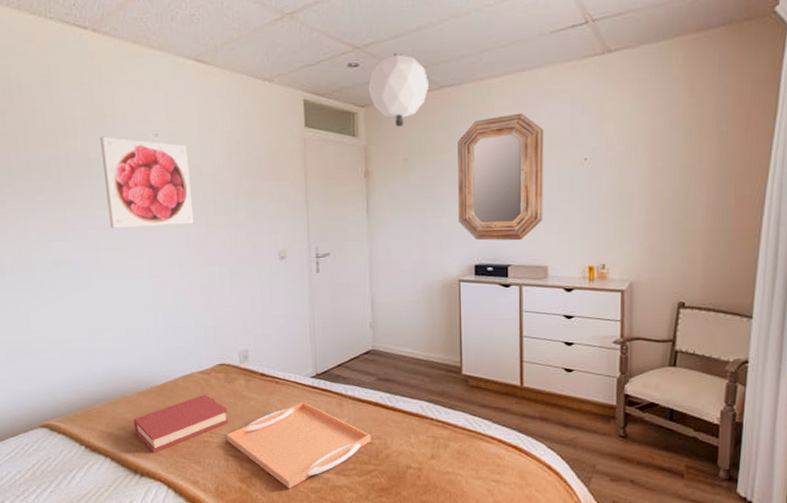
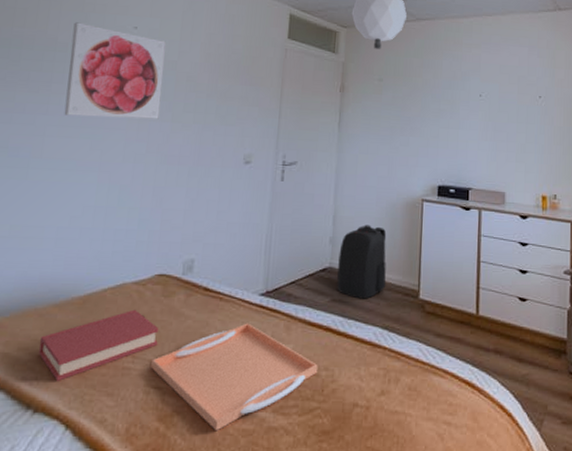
backpack: none [380,308,429,377] -> present [337,224,387,299]
home mirror: present [458,113,544,241] -> none [425,50,505,166]

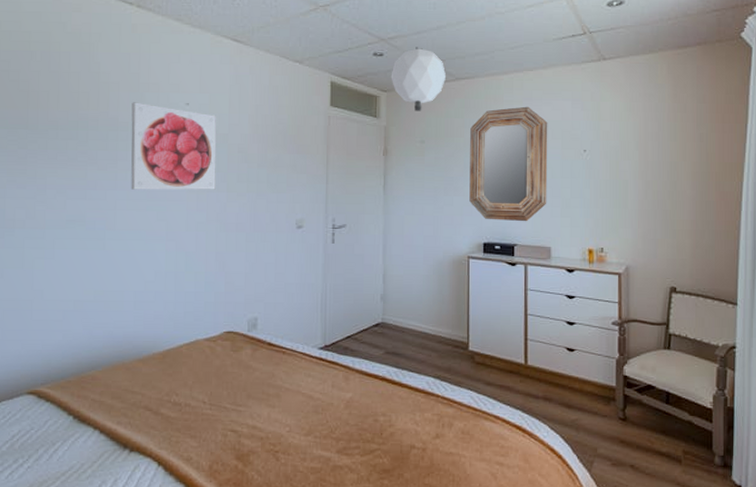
hardback book: present [39,309,159,381] -> none [129,363,231,425]
serving tray: present [151,323,318,431] -> none [226,374,376,469]
backpack: present [337,224,387,299] -> none [390,282,437,351]
home mirror: none [425,50,505,166] -> present [469,106,548,222]

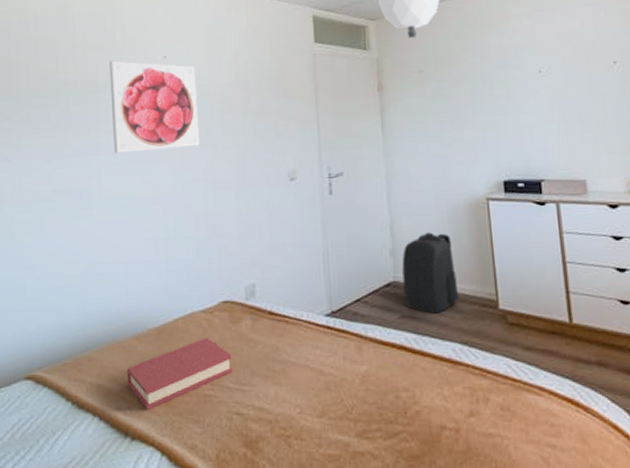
hardback book: none [129,363,231,425] -> present [126,337,233,410]
backpack: none [390,282,437,351] -> present [402,232,459,314]
home mirror: present [469,106,548,222] -> none [474,18,576,154]

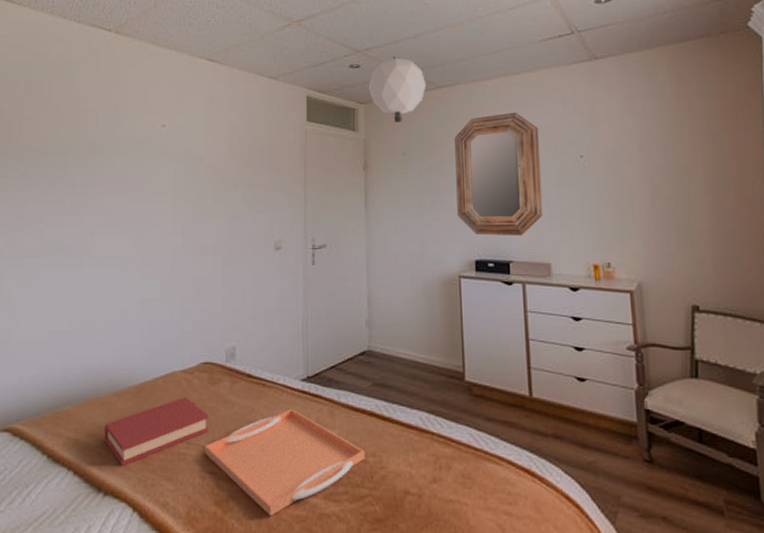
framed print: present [109,60,200,153] -> none [107,126,193,215]
serving tray: none [230,345,397,457] -> present [204,408,365,517]
backpack: present [402,232,459,314] -> none [377,305,429,383]
home mirror: none [474,18,576,154] -> present [455,112,543,236]

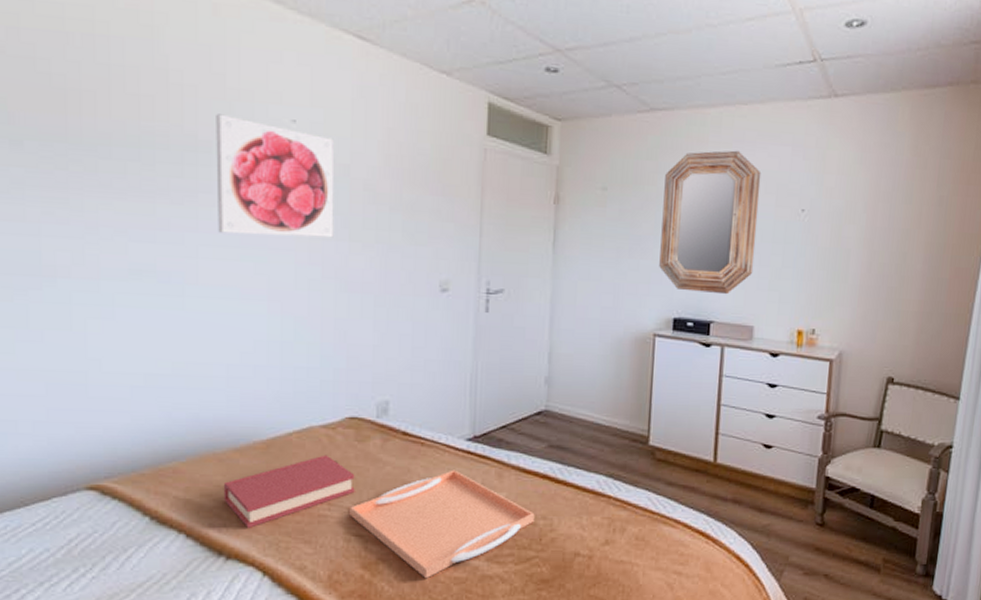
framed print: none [107,126,193,215] -> present [216,114,335,238]
pendant lamp: present [368,56,426,123] -> none [567,63,638,149]

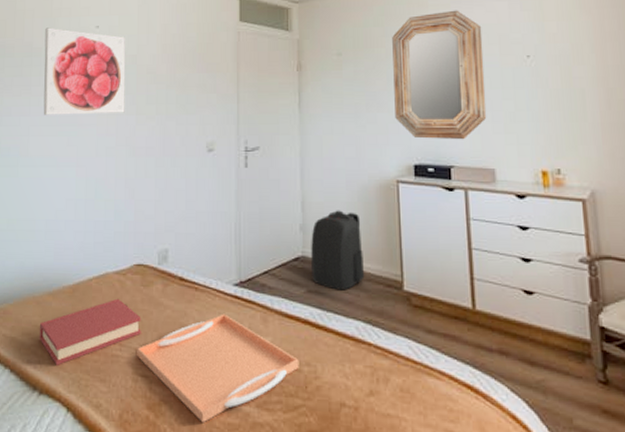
backpack: none [554,363,612,445] -> present [311,210,365,290]

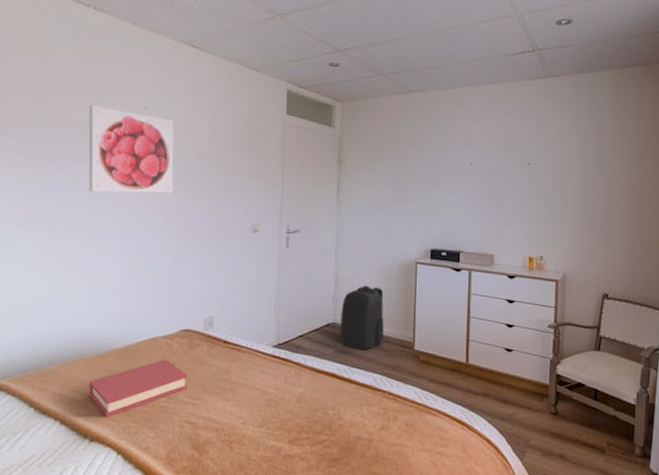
serving tray: present [137,313,299,423] -> none [183,370,326,458]
home mirror: present [392,10,487,140] -> none [419,120,496,231]

